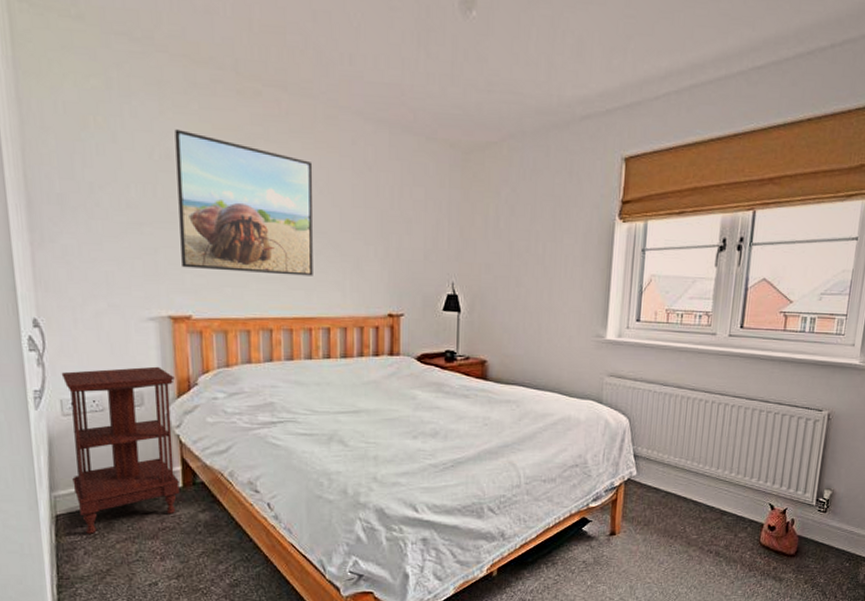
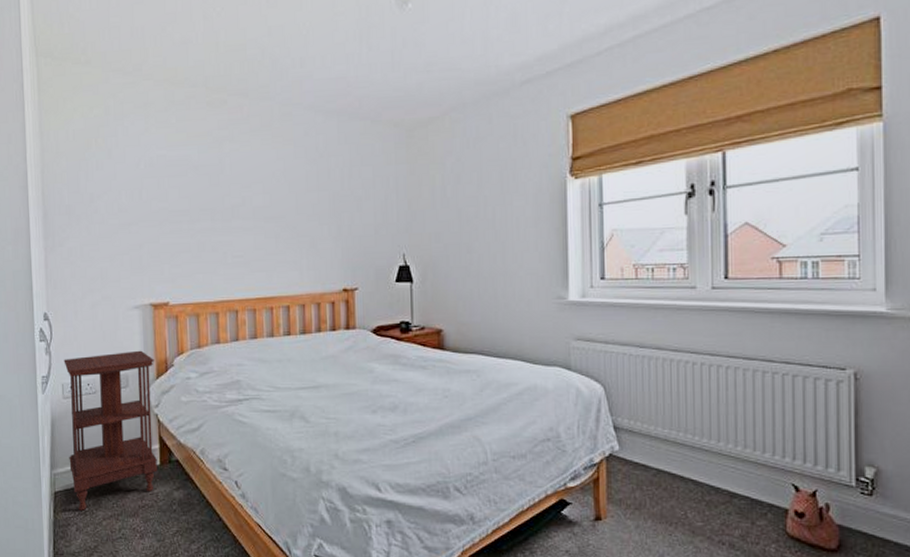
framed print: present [175,129,313,276] -> none [157,141,273,260]

